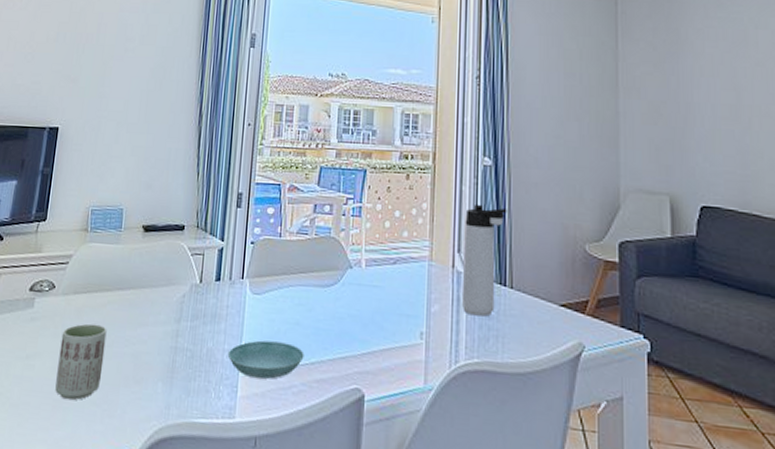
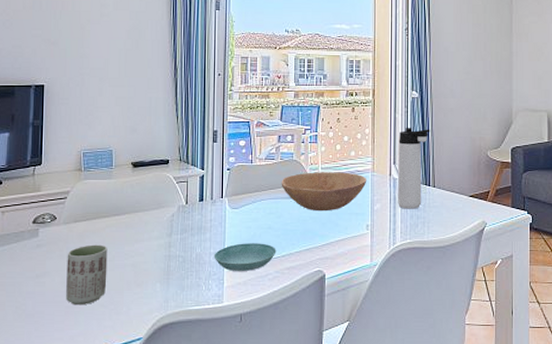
bowl: none [314,254,423,309] -> present [281,172,367,212]

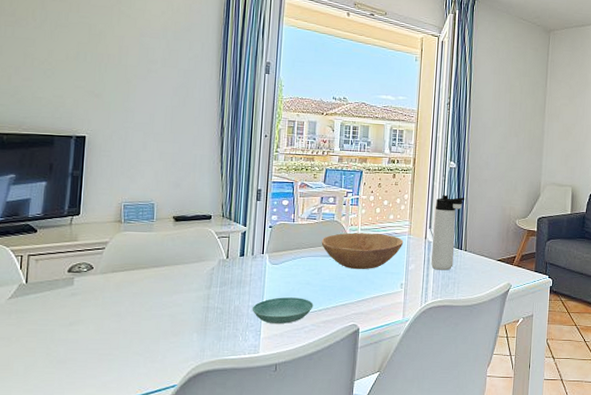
cup: present [66,244,108,306] -> none [100,294,145,353]

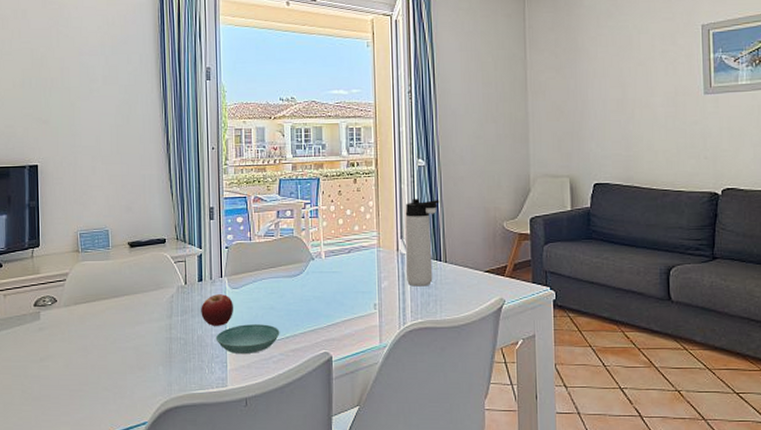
fruit: none [240,268,273,298] -> present [201,293,234,326]
bowl: present [321,232,404,270] -> none [282,248,373,290]

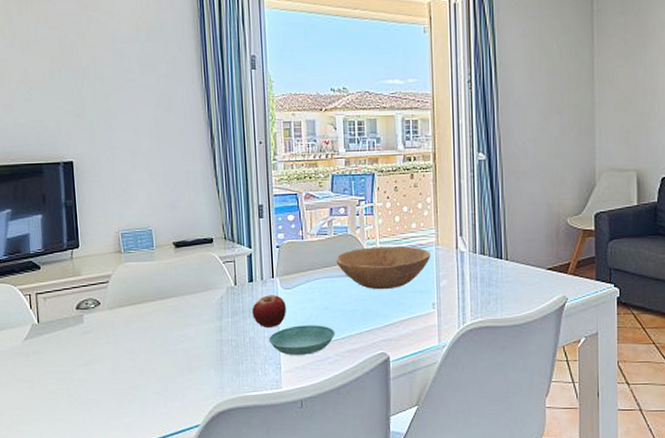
bowl: none [282,248,373,290] -> present [336,246,431,290]
thermos bottle: present [405,198,440,287] -> none [464,194,501,285]

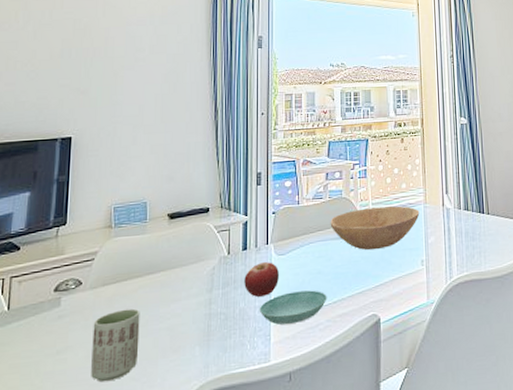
cup: none [115,330,159,393] -> present [91,308,140,382]

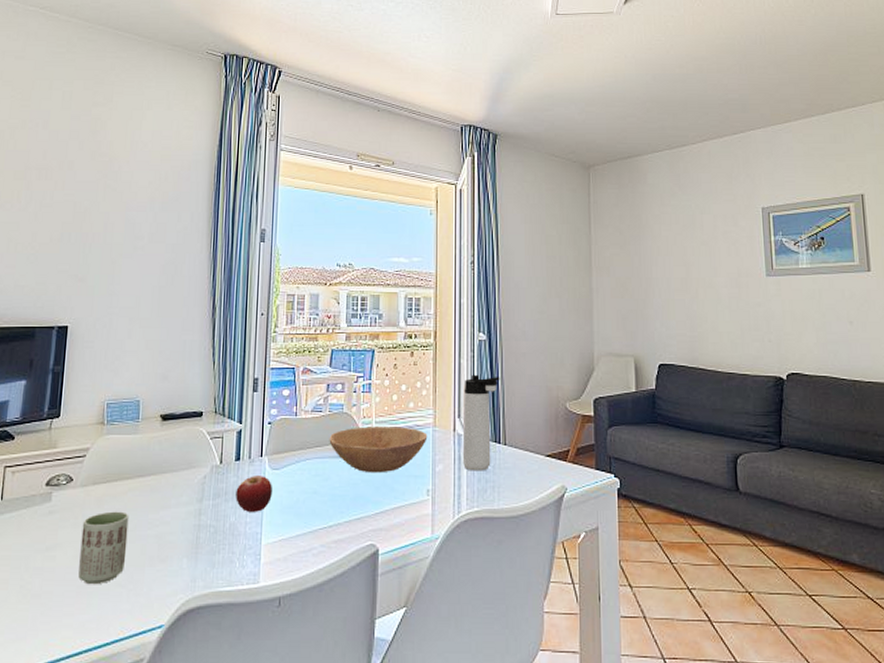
saucer: present [259,290,327,325] -> none [250,511,323,546]
thermos bottle: none [449,154,481,240] -> present [462,374,500,471]

